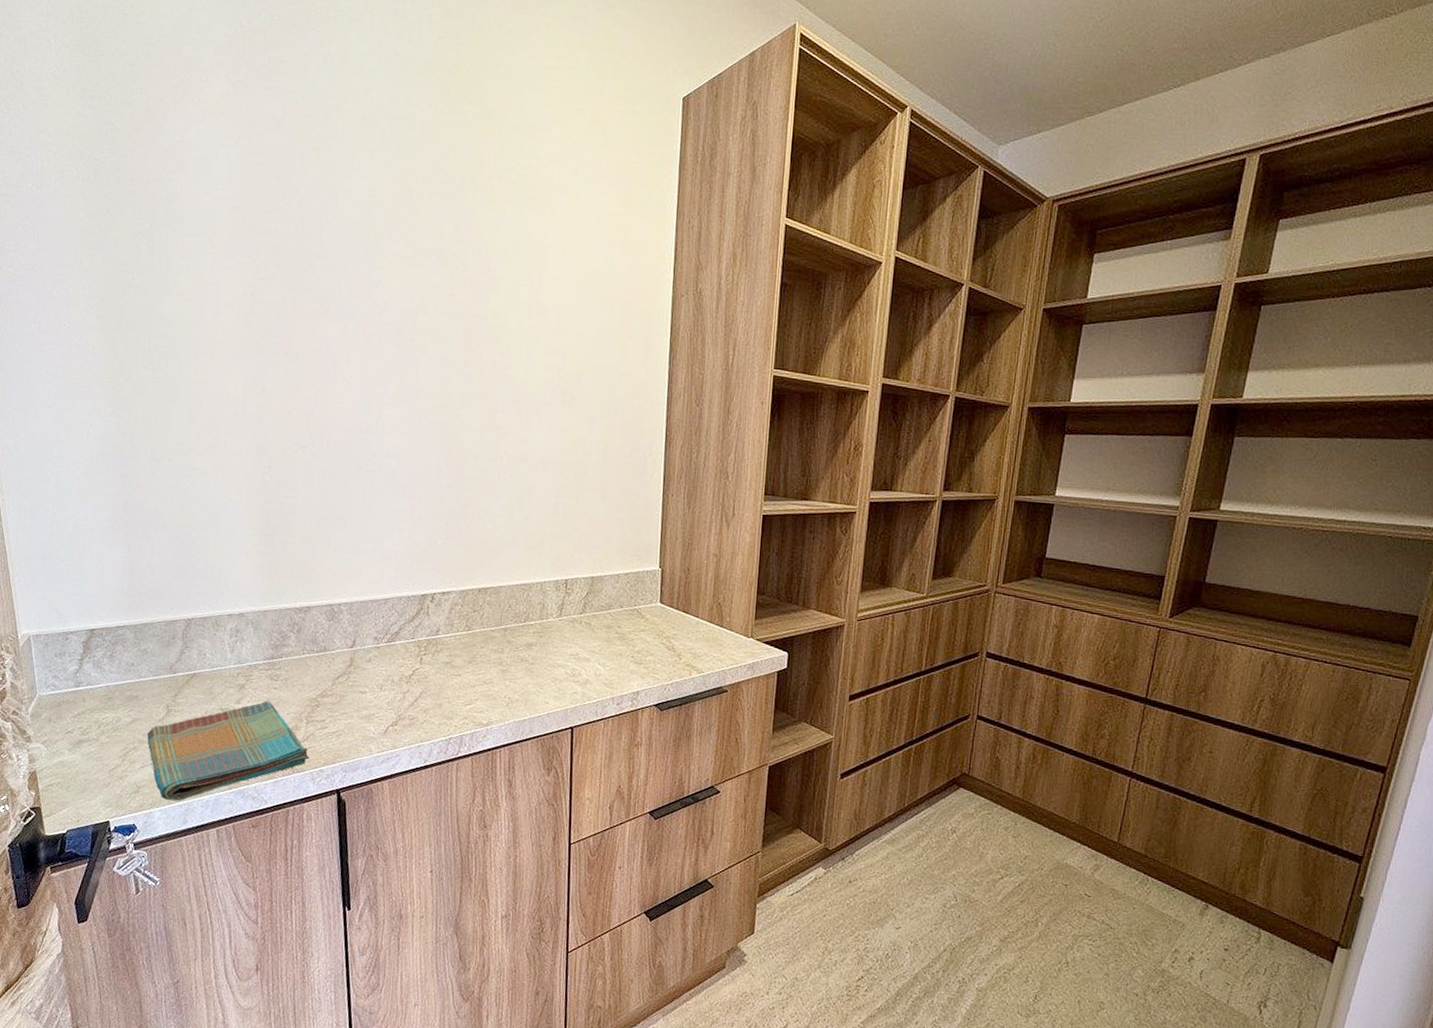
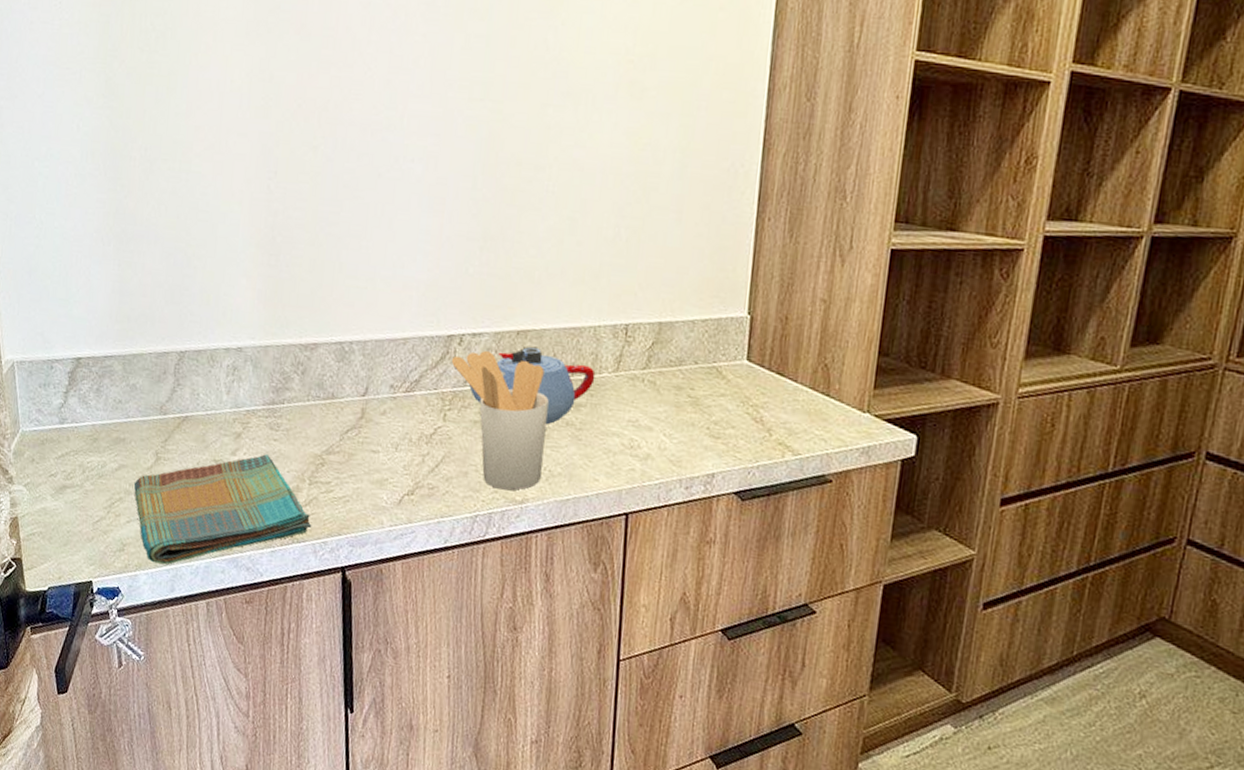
utensil holder: none [425,605,506,716] -> present [451,350,549,491]
teapot: none [428,600,543,662] -> present [455,346,596,425]

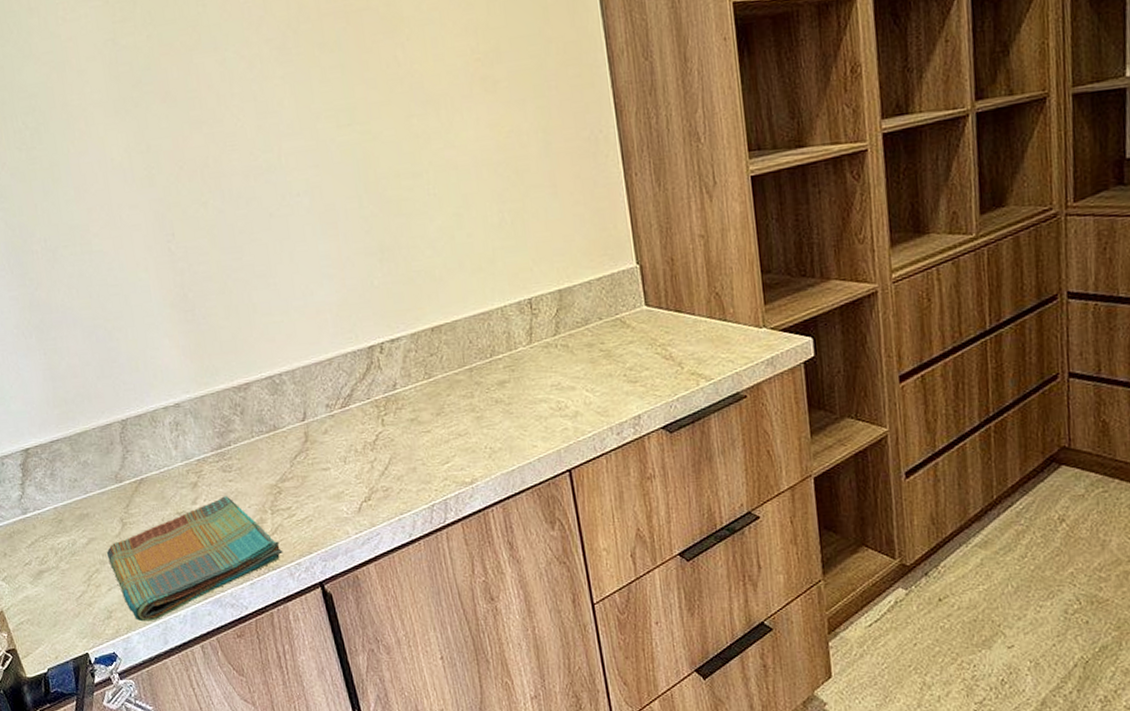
utensil holder: present [451,350,549,491] -> none [376,352,484,476]
teapot: present [455,346,596,425] -> none [381,338,513,407]

